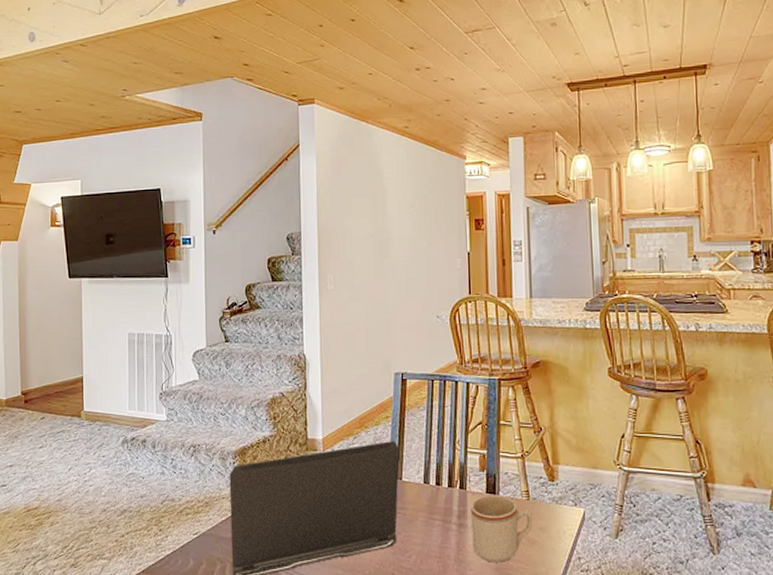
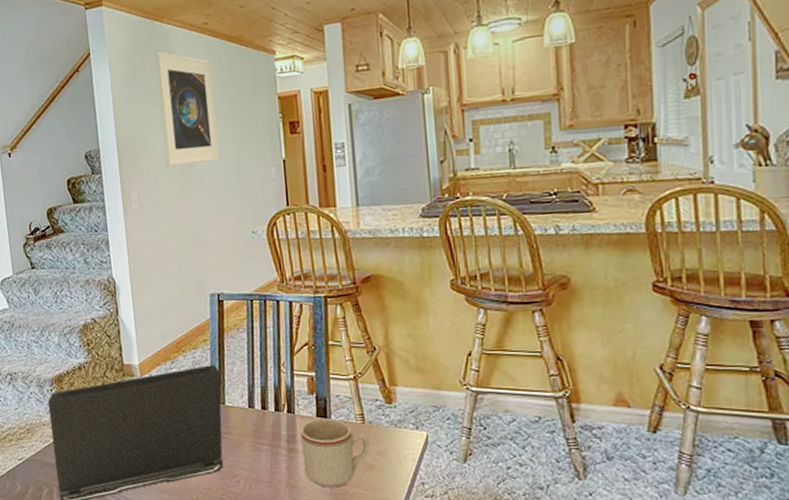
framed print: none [359,147,411,253] -> present [156,51,220,167]

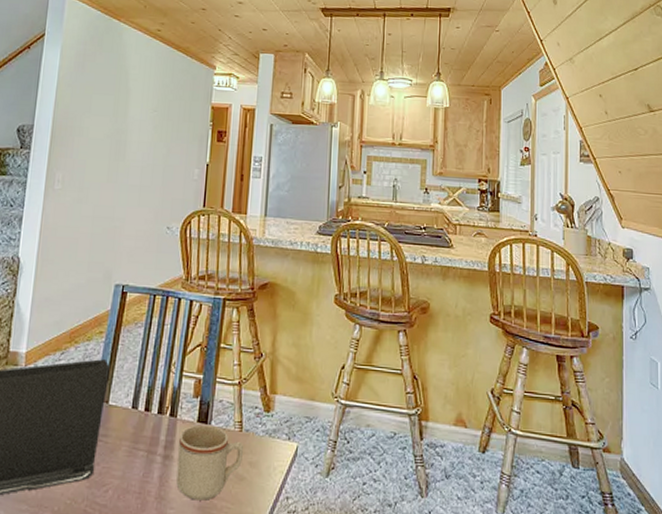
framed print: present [156,51,220,167] -> none [97,45,158,155]

